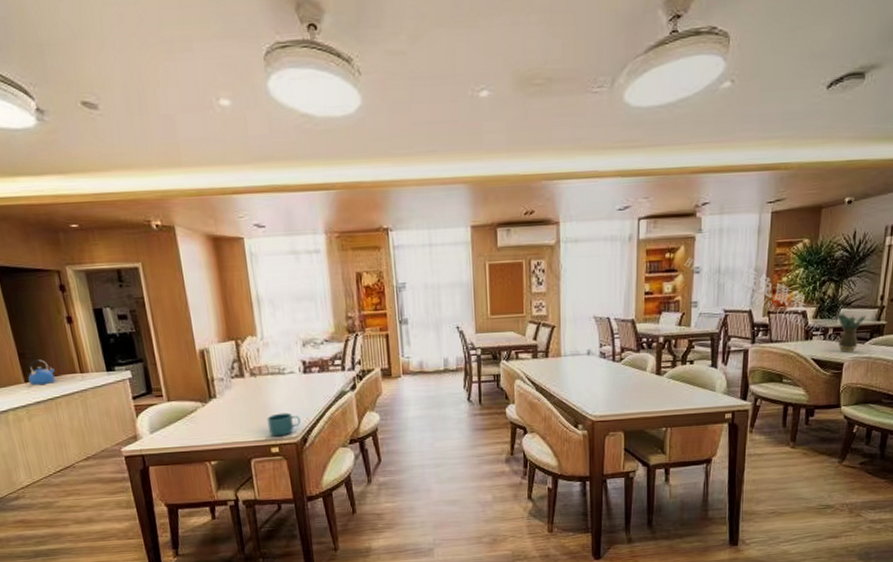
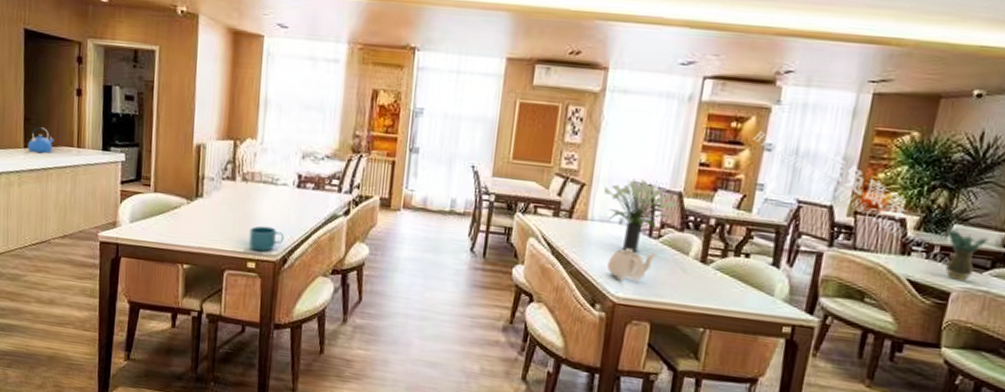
flower arrangement: none [572,314,632,377] -> present [604,179,678,253]
teapot: none [583,373,621,402] -> present [607,247,657,284]

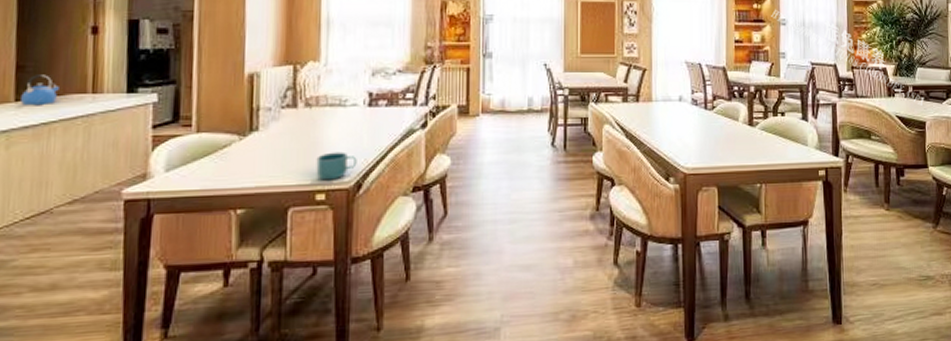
flower arrangement: present [604,179,678,253] -> none [663,59,724,125]
teapot: present [607,247,657,284] -> none [675,121,714,154]
vase: present [945,227,987,281] -> none [914,70,940,111]

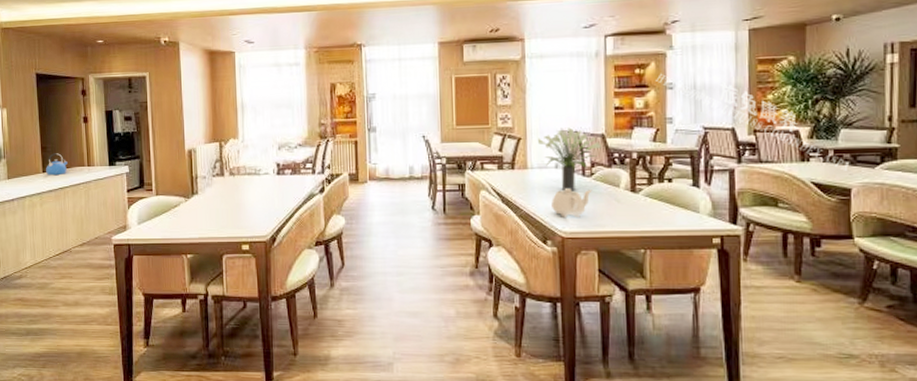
cup: present [316,152,357,180] -> none [241,211,271,234]
flower arrangement: none [663,59,724,125] -> present [538,127,603,191]
teapot: none [675,121,714,154] -> present [552,187,593,219]

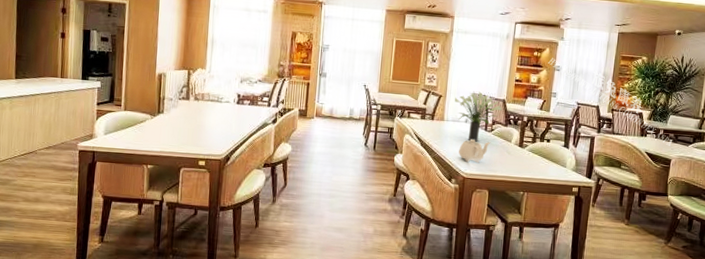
kettle: present [46,153,68,176] -> none [18,62,41,83]

